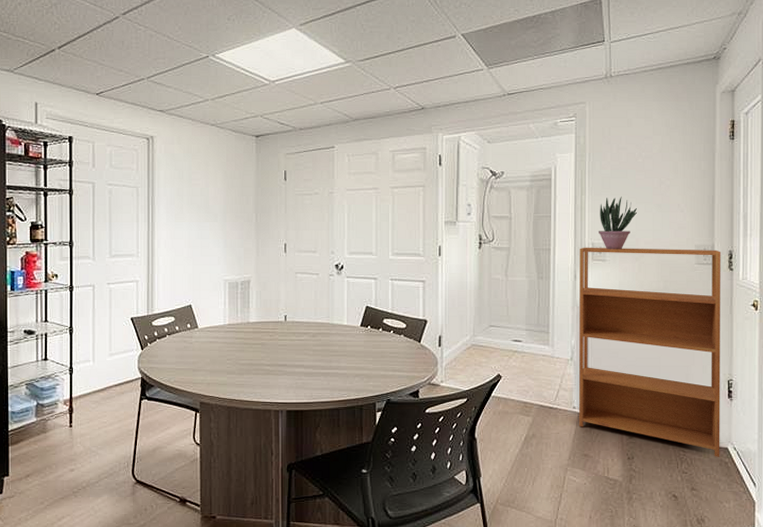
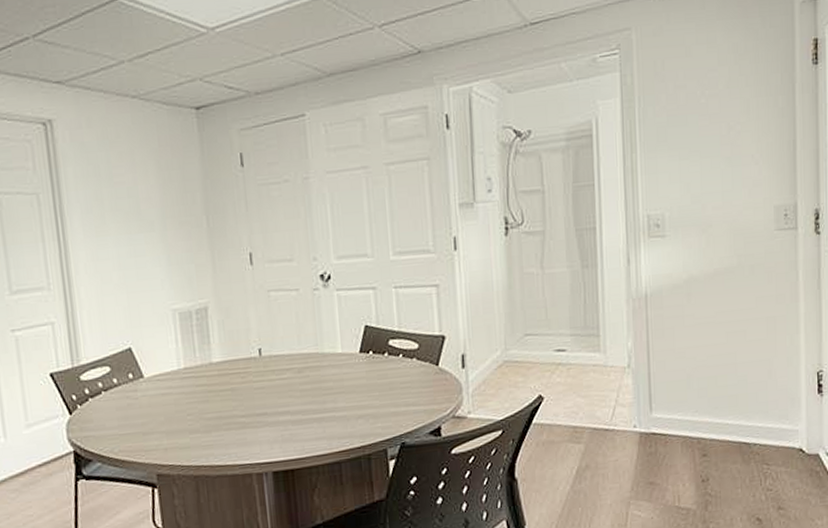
bookshelf: present [578,247,721,457] -> none [632,209,810,467]
potted plant: present [599,197,637,250] -> none [655,151,701,222]

